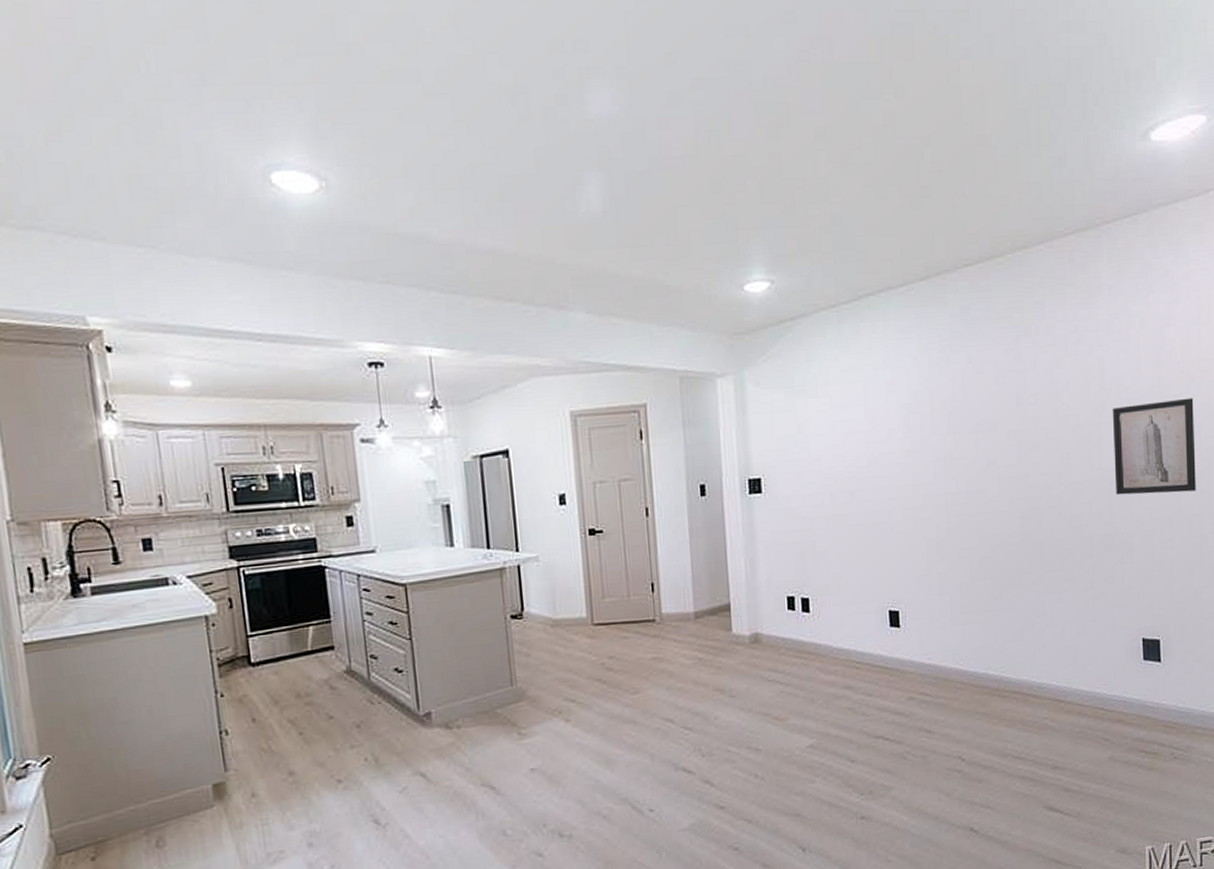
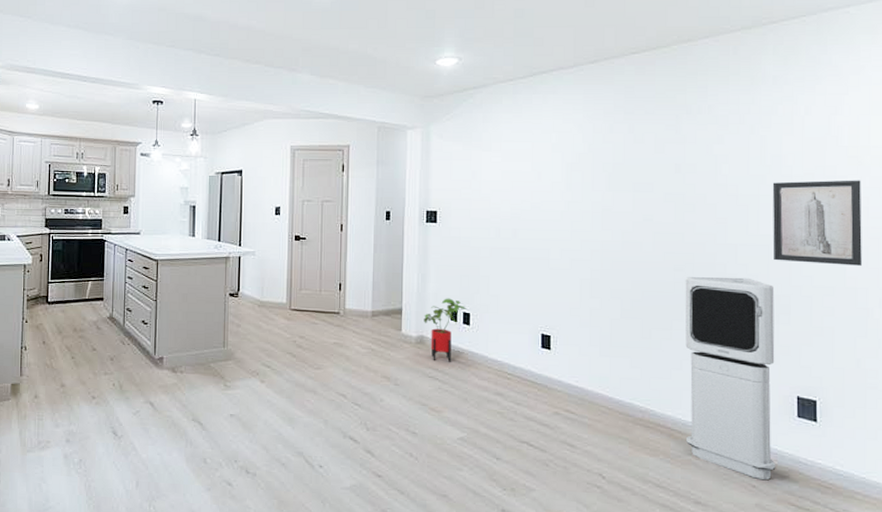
house plant: none [756,583,805,660] -> present [424,298,467,362]
air purifier: none [1032,517,1126,732] -> present [685,277,776,480]

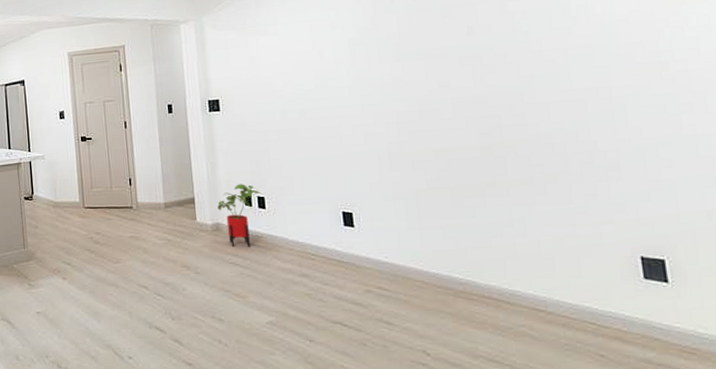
air purifier: present [685,277,776,480] -> none [493,135,626,349]
wall art: present [772,180,862,266] -> none [580,20,699,115]

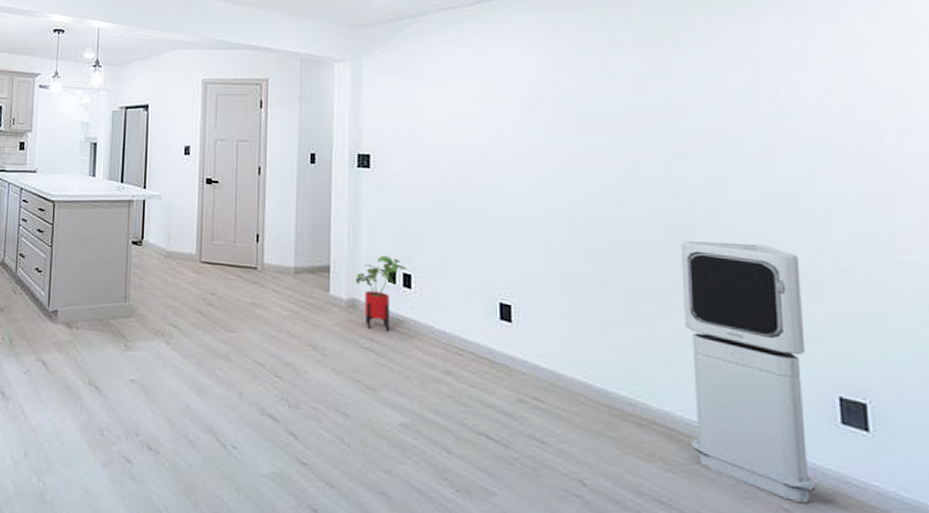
air purifier: none [493,135,626,349] -> present [680,241,816,503]

